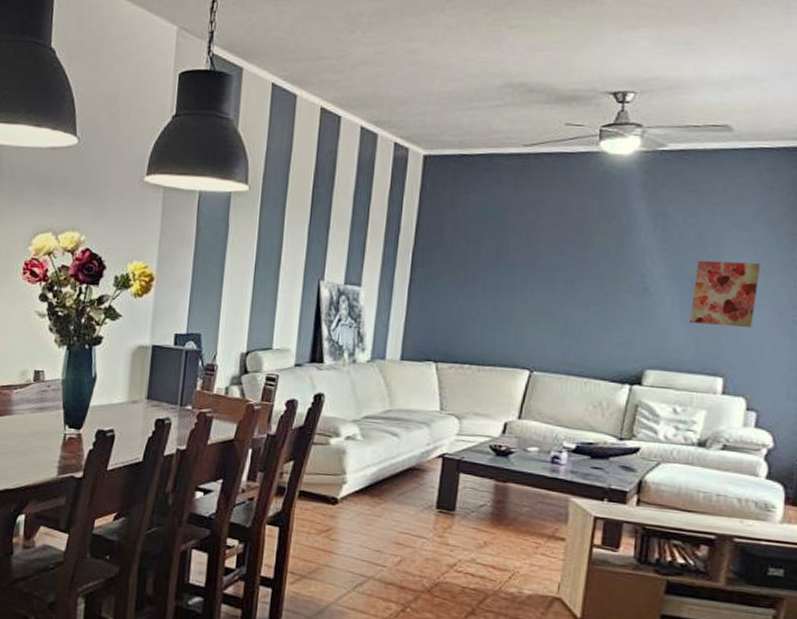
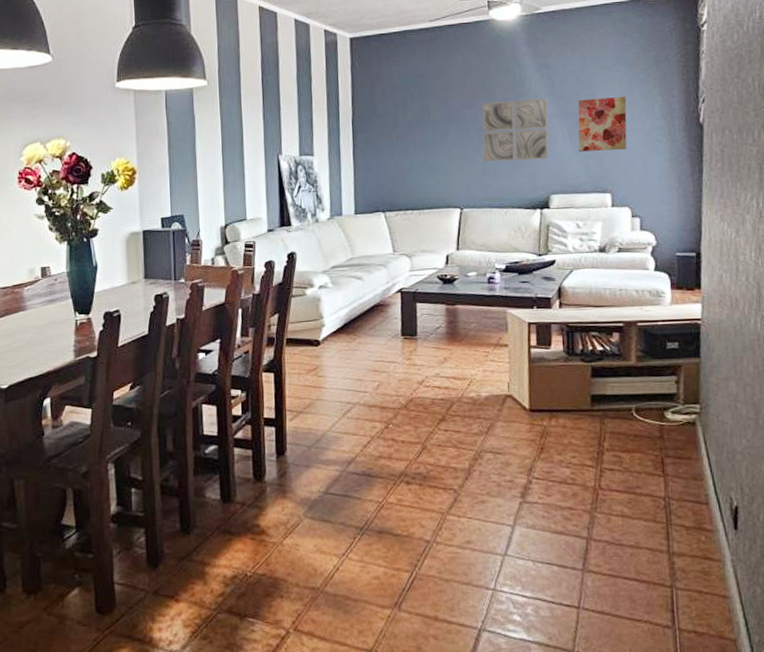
wall art: none [567,249,658,327] -> present [482,98,549,162]

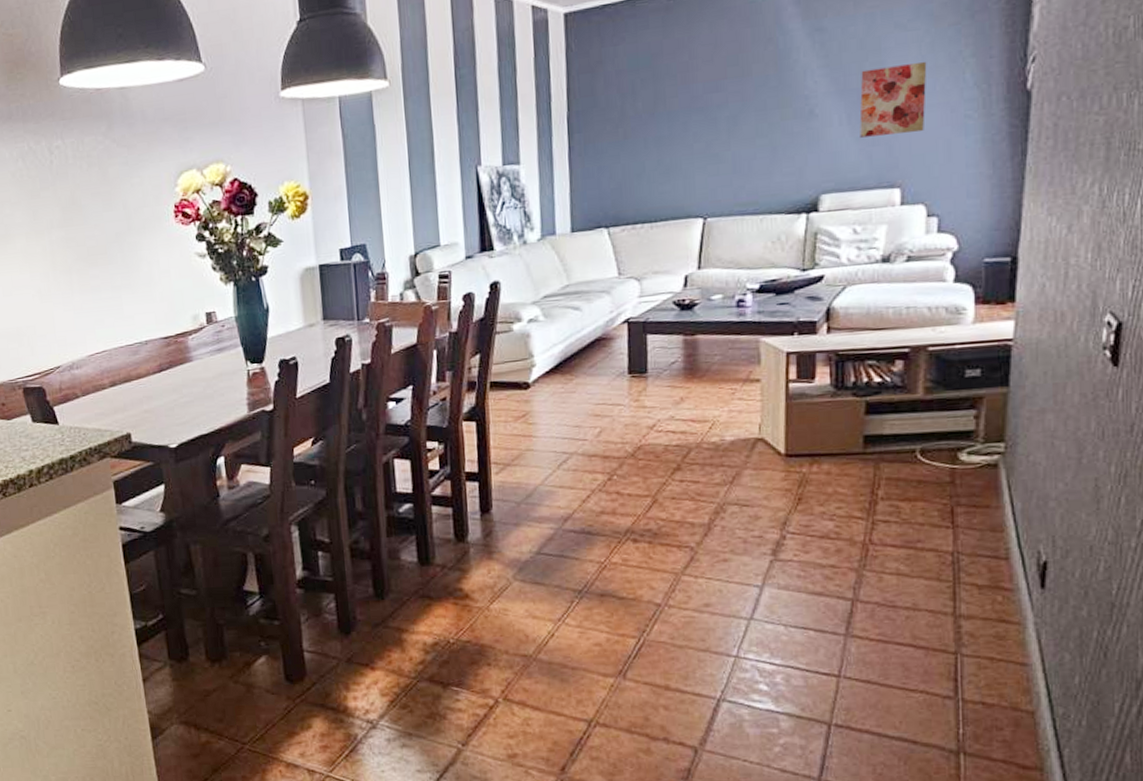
wall art: present [482,98,549,162] -> none [733,71,820,158]

